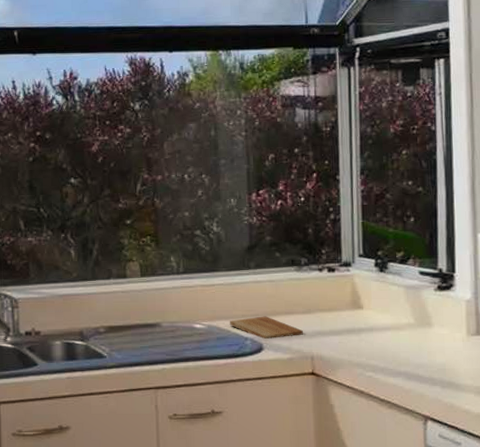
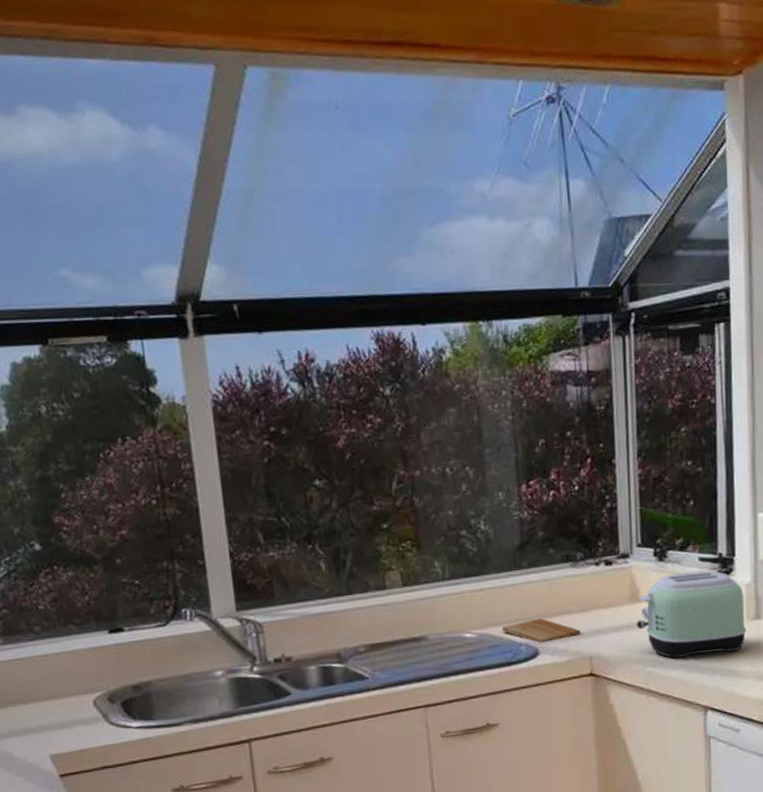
toaster: none [358,284,467,366] -> present [637,570,747,659]

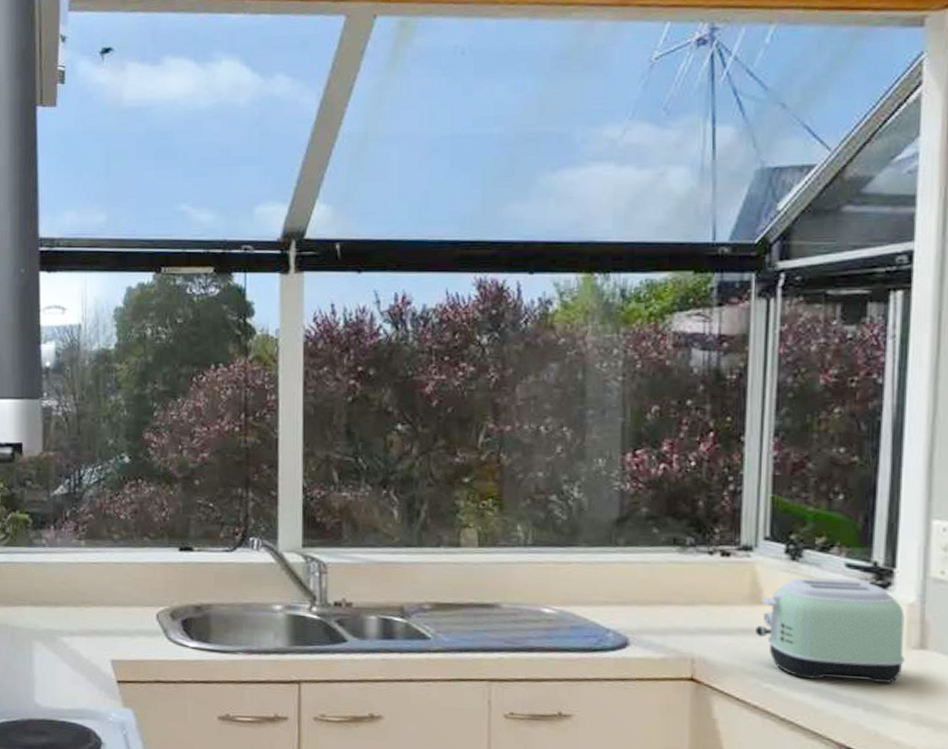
cutting board: present [501,618,581,643] -> none [587,604,683,633]

